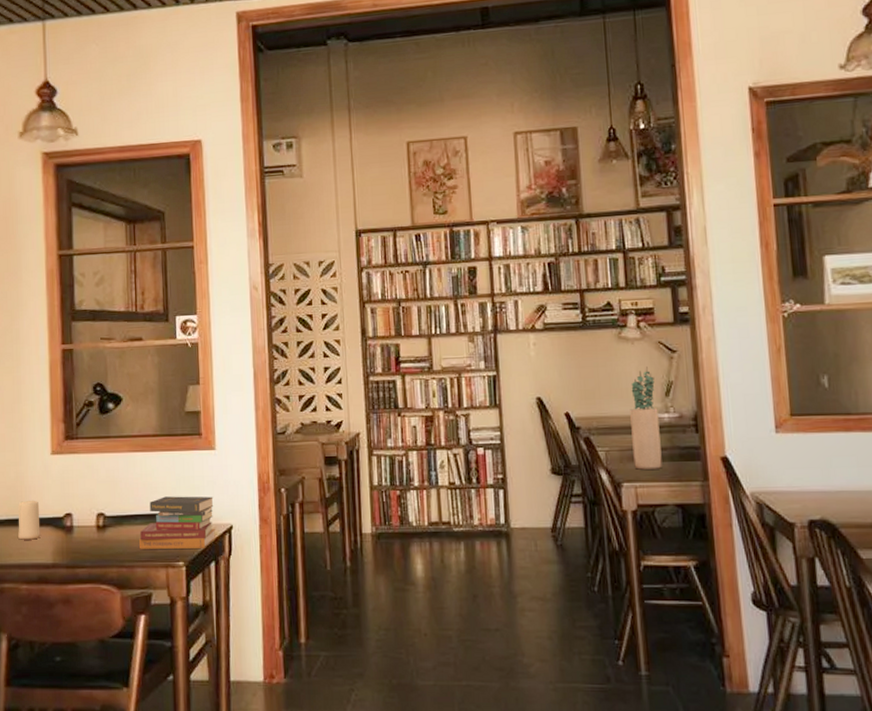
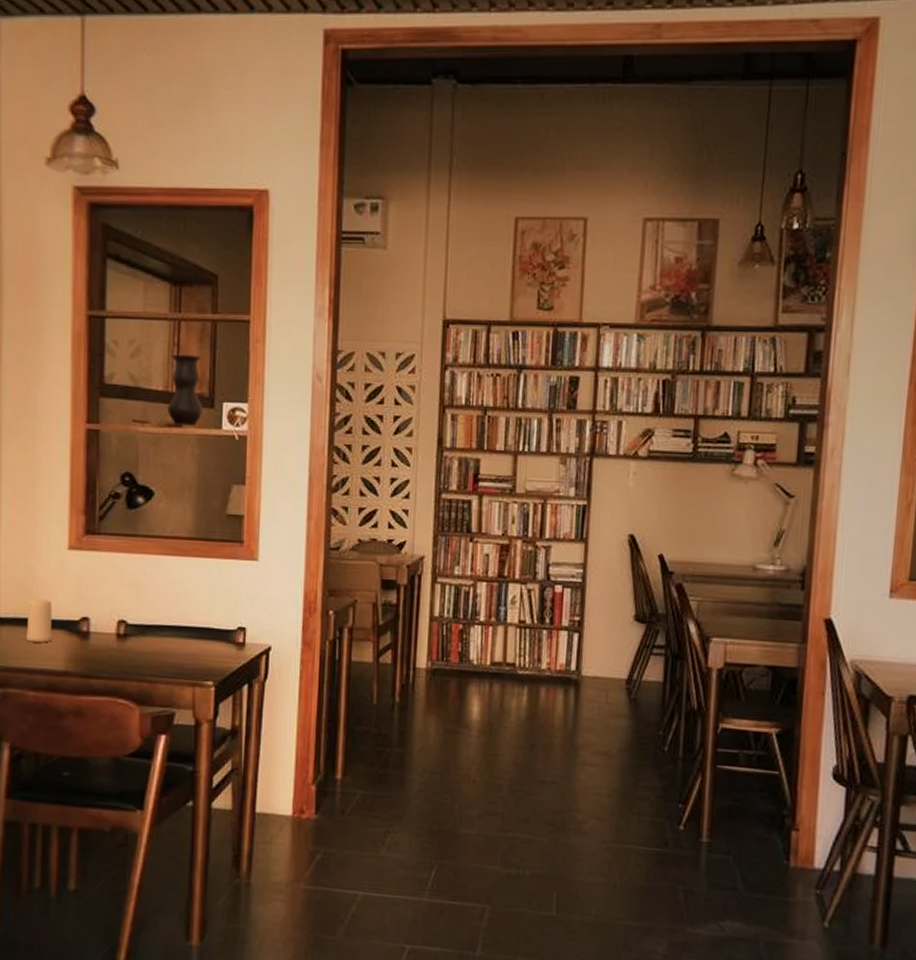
vase: none [129,279,160,339] -> present [168,355,203,426]
books: present [139,496,216,550] -> none [164,608,252,670]
vase: present [630,367,663,470] -> none [727,511,764,626]

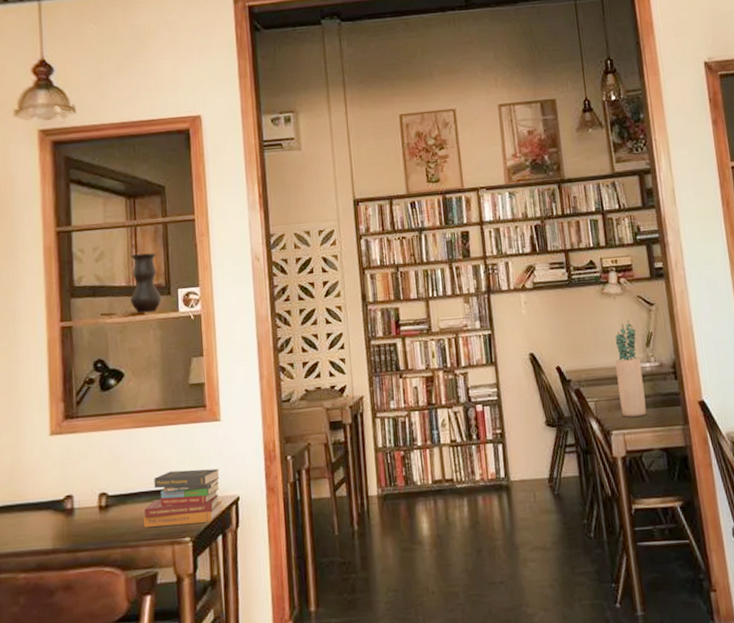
candle: present [25,598,52,643] -> none [14,483,39,527]
books: none [164,608,252,670] -> present [143,468,223,527]
vase: none [727,511,764,626] -> present [615,320,647,418]

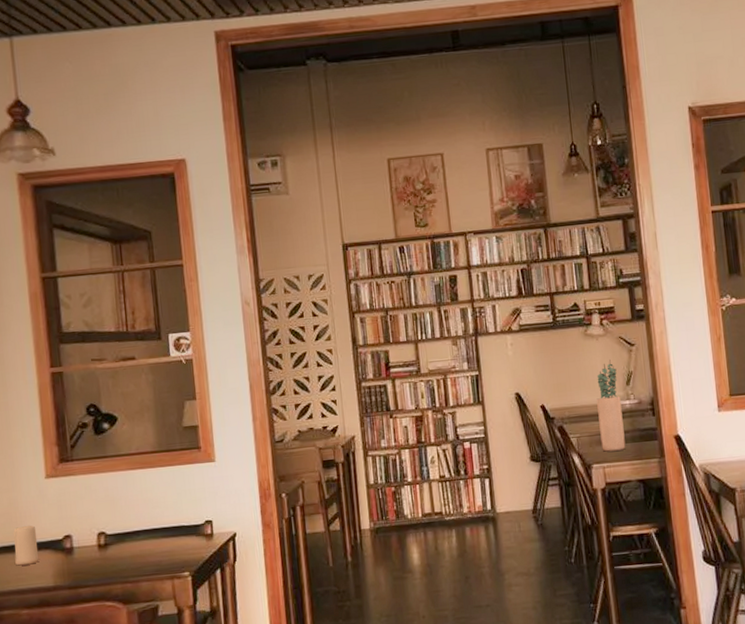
candle: none [14,483,39,527] -> present [13,525,39,566]
vase: present [131,253,162,314] -> none [119,298,152,359]
books: present [143,468,223,527] -> none [142,507,220,564]

